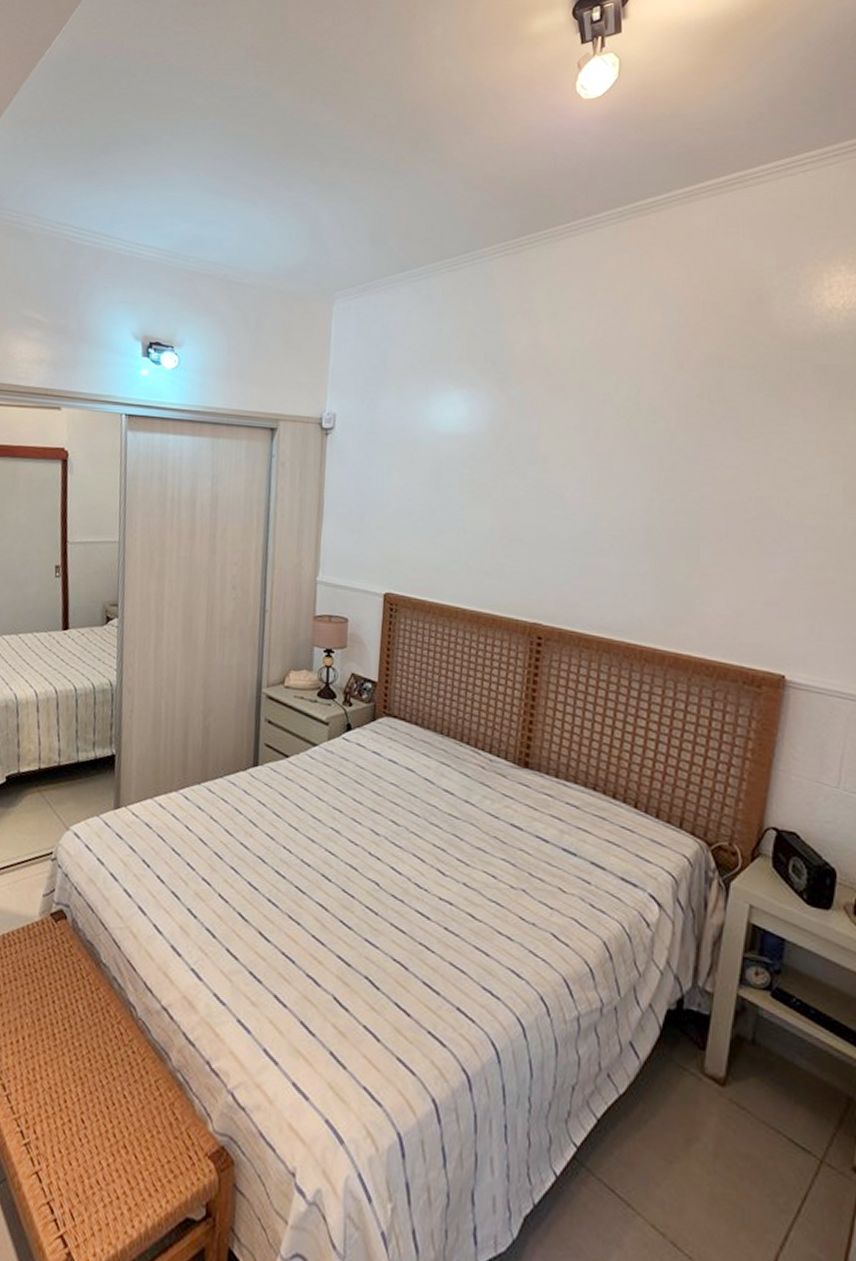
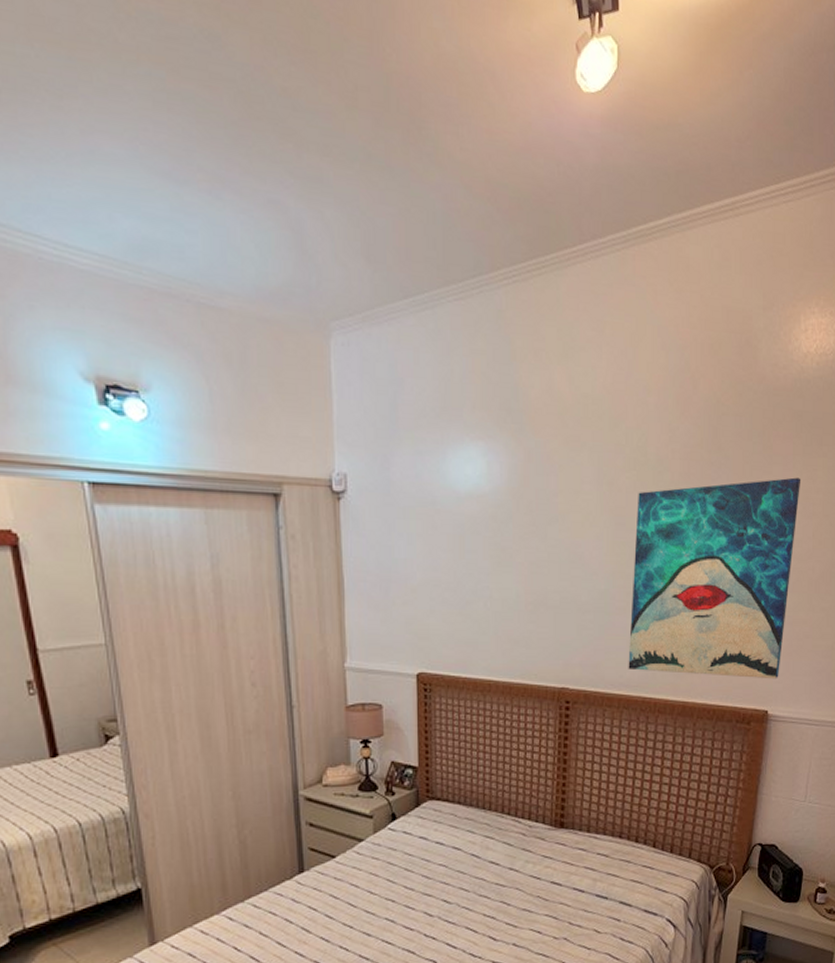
wall art: none [610,430,827,642] -> present [628,477,801,679]

